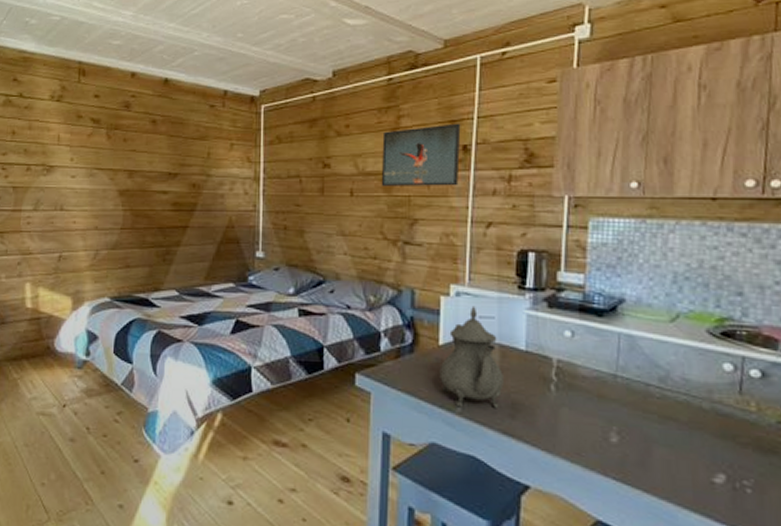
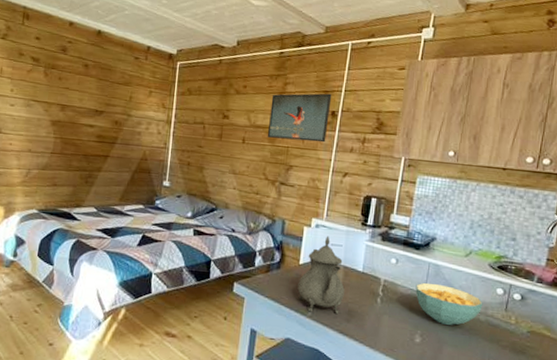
cereal bowl: none [603,360,705,417] -> present [415,282,483,325]

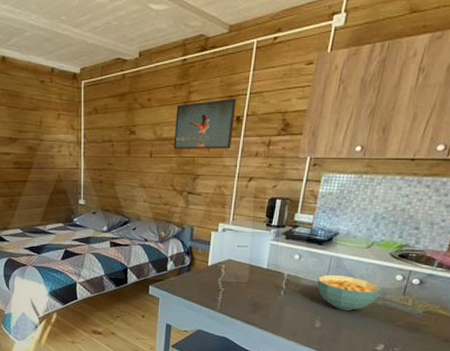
teapot: present [297,235,345,314] -> none [207,238,250,307]

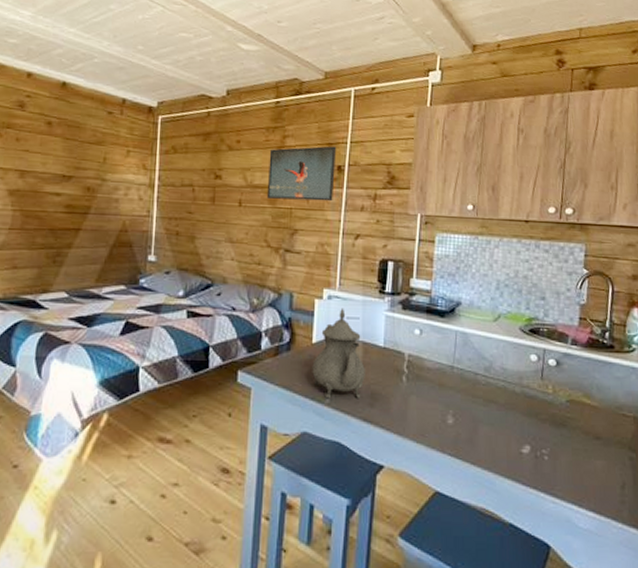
teapot: none [207,238,250,307] -> present [312,308,365,399]
cereal bowl: present [317,274,382,310] -> none [443,354,517,401]

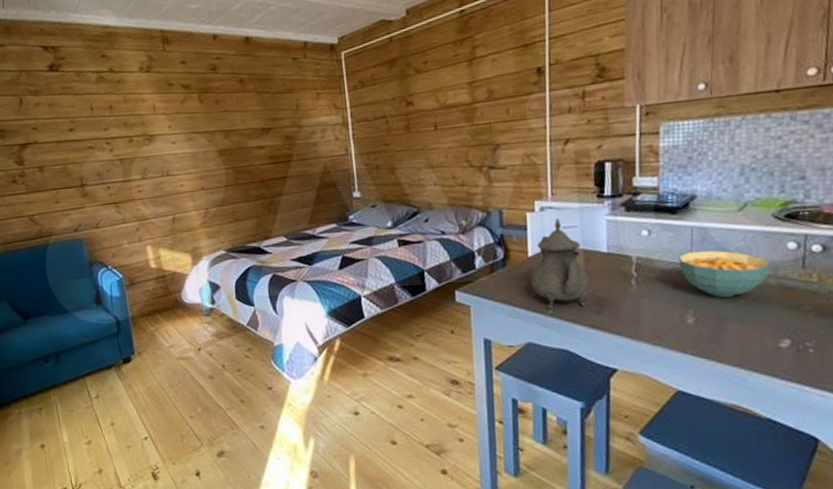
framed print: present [266,146,337,202] -> none [459,46,536,118]
cereal bowl: none [443,354,517,401] -> present [678,250,771,297]

